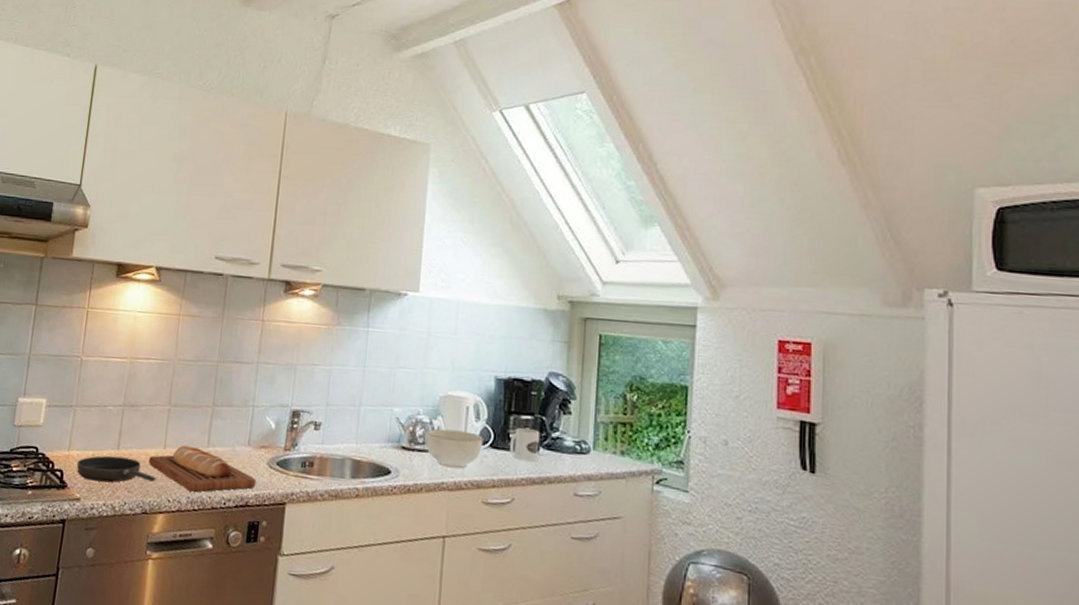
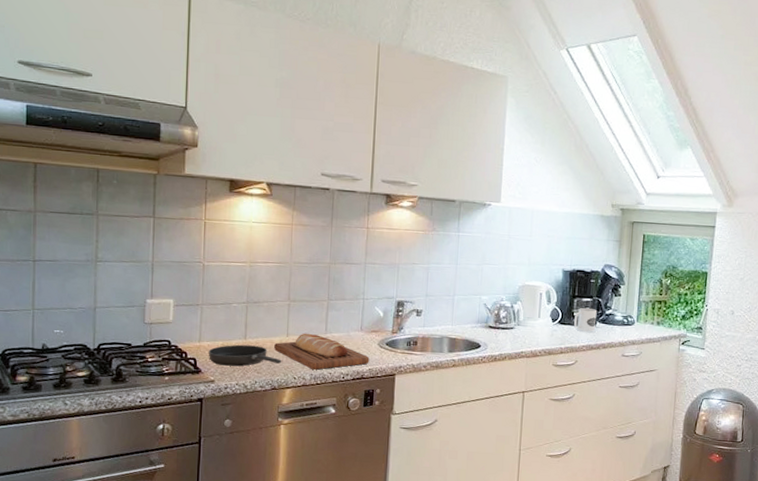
bowl: present [425,428,483,469] -> none [508,311,554,341]

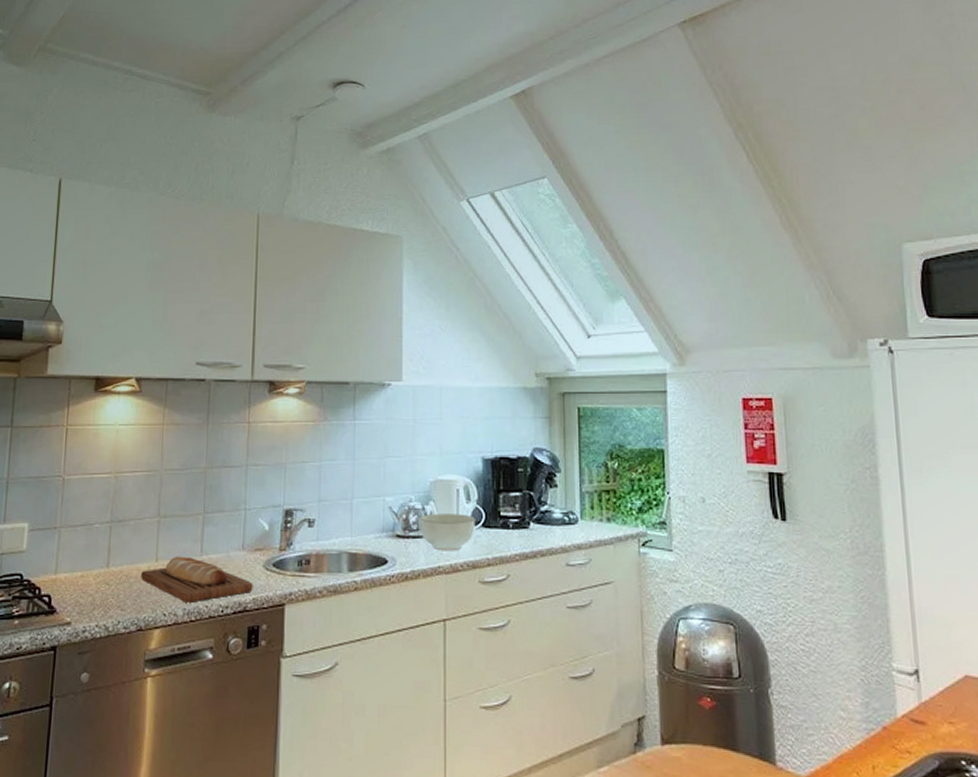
frying pan: present [209,344,282,366] -> none [65,575,150,603]
bowl: none [508,311,554,341] -> present [419,513,475,551]
mug: present [574,307,597,333] -> none [502,504,530,537]

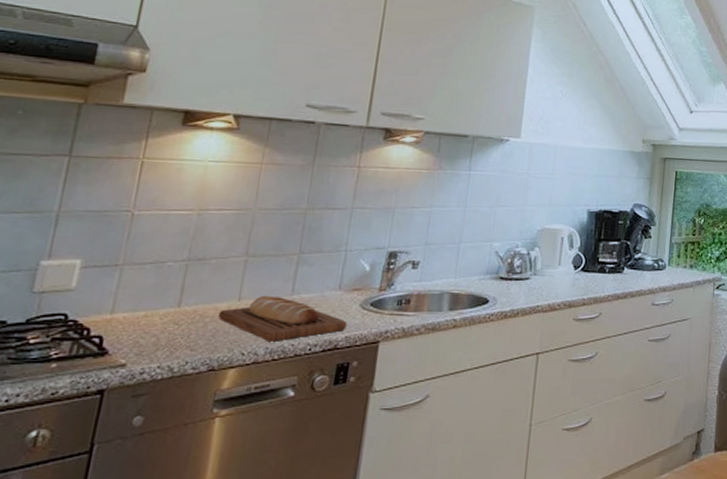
bowl: present [419,513,475,551] -> none [523,258,576,292]

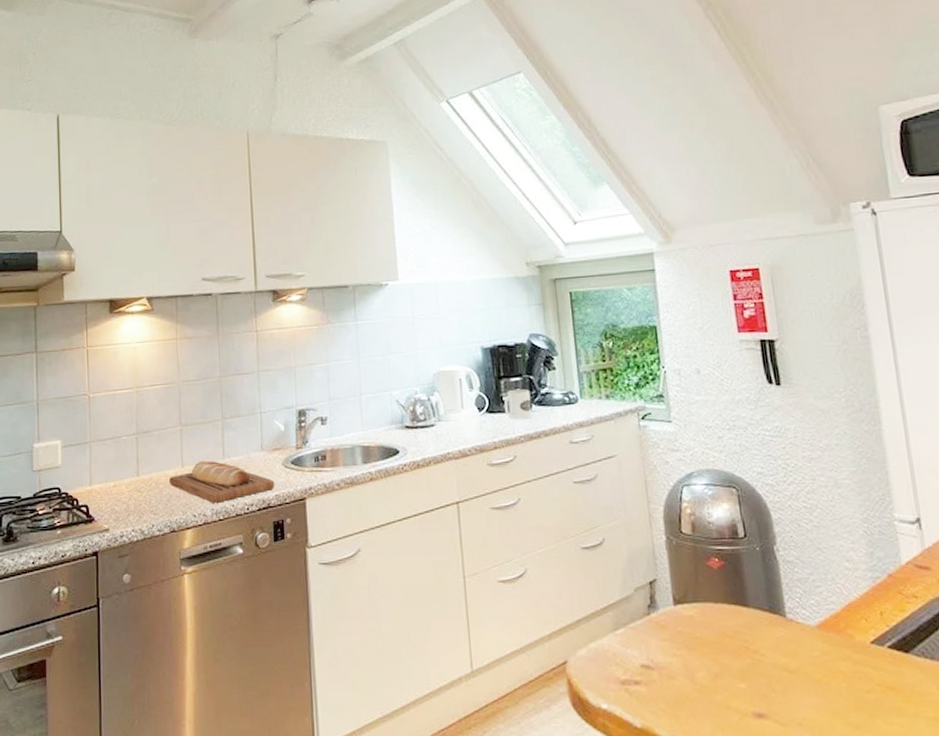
mug: none [599,252,625,281] -> present [504,388,533,420]

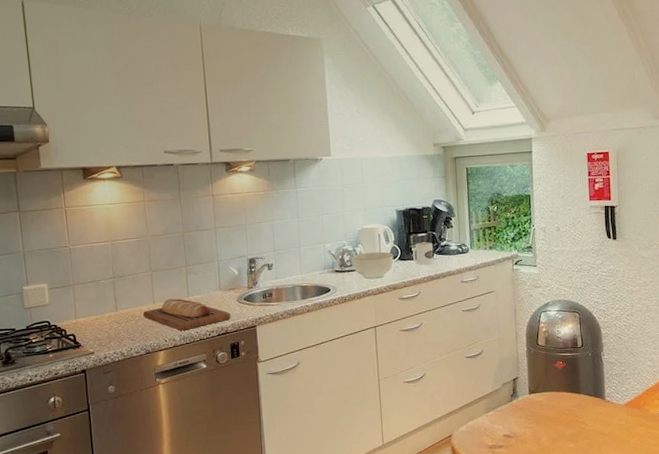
bowl: none [425,401,480,438] -> present [351,252,394,279]

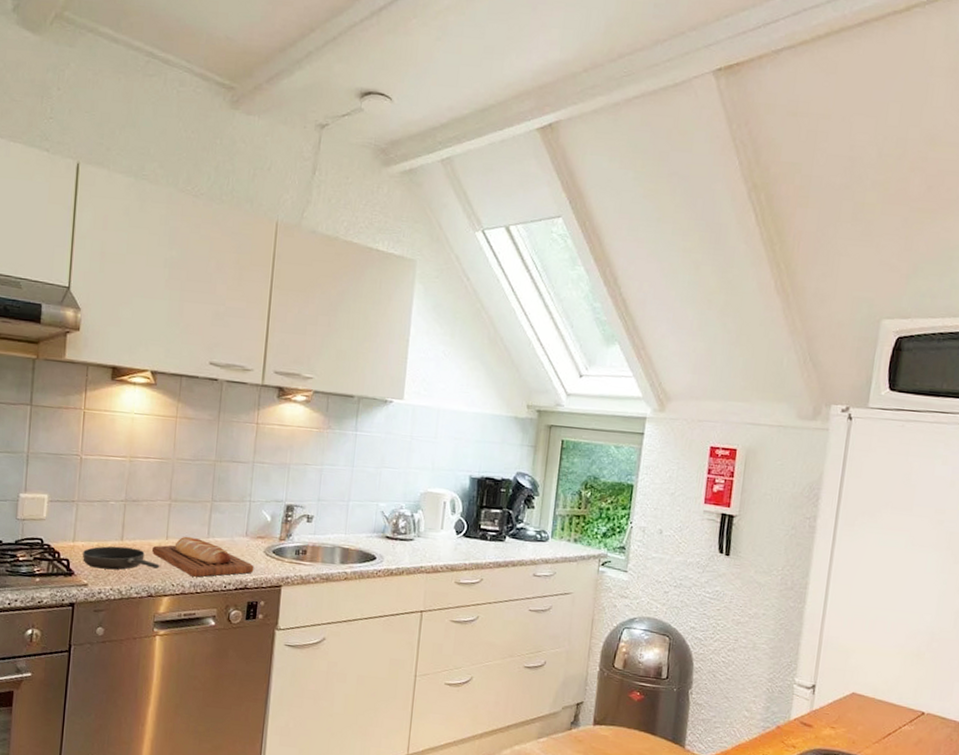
frying pan: none [85,315,152,338] -> present [83,546,160,570]
bowl: present [351,252,394,279] -> none [407,520,458,555]
mug: present [413,242,434,266] -> none [480,519,507,549]

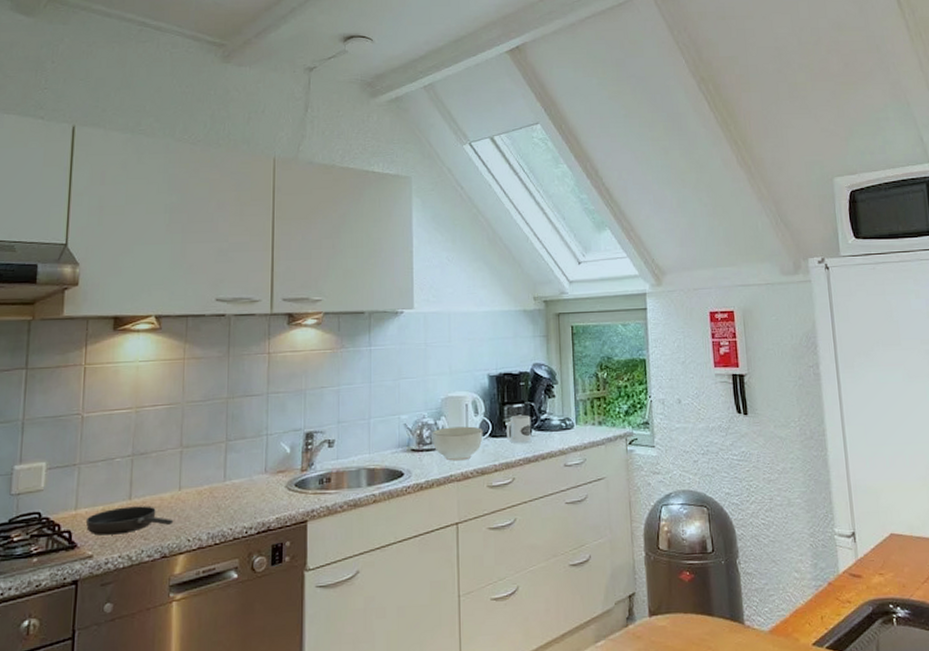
bread loaf: present [151,536,254,577] -> none [163,483,276,527]
bowl: none [407,520,458,555] -> present [431,426,483,461]
mug: none [480,519,507,549] -> present [506,414,532,444]

